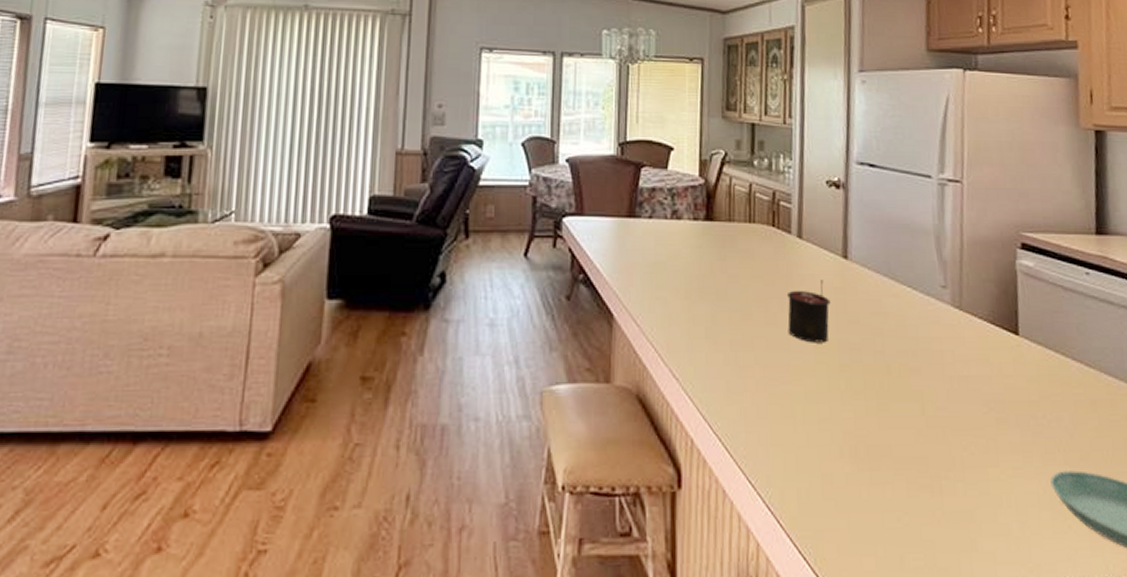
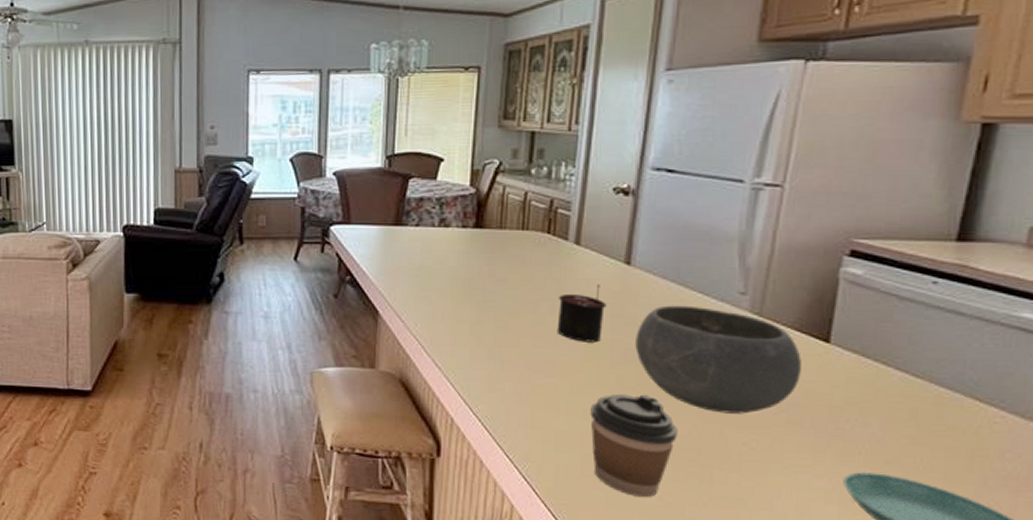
coffee cup: none [825,398,907,519] -> present [590,394,678,497]
bowl: none [859,300,1001,415] -> present [635,305,802,414]

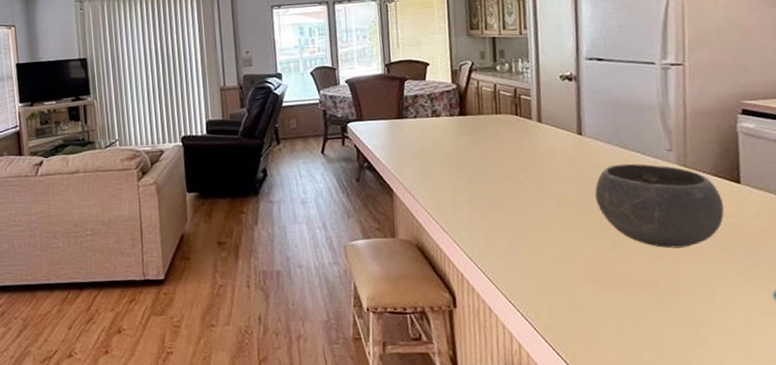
candle: present [557,285,607,343] -> none [532,153,569,201]
coffee cup: present [590,394,678,497] -> none [569,238,640,325]

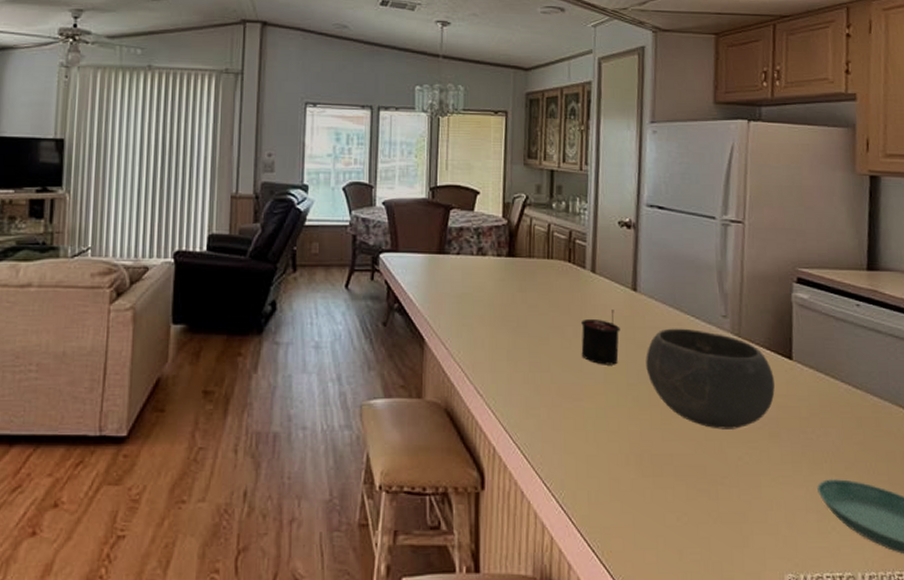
candle: none [532,153,569,201] -> present [581,310,621,365]

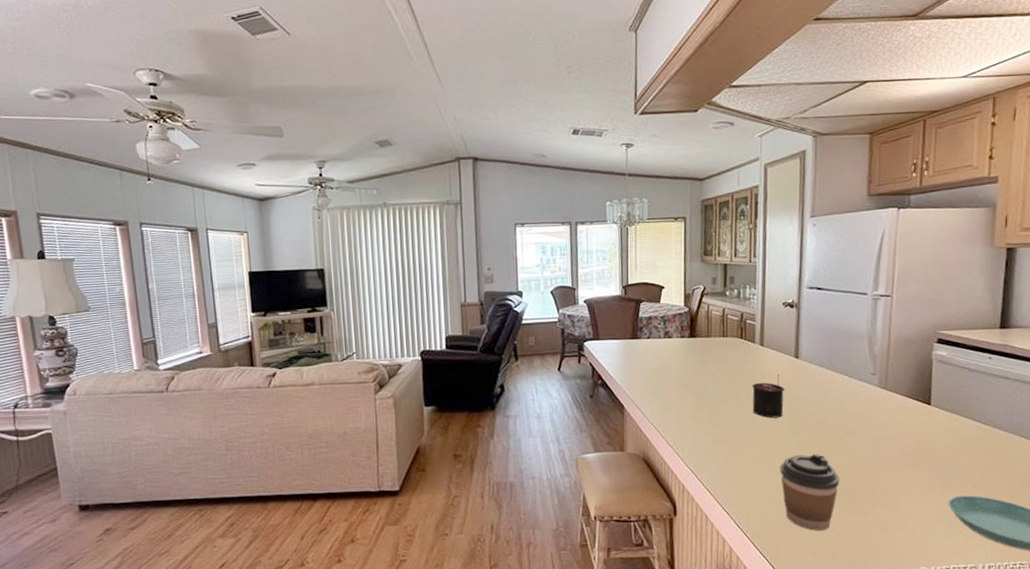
coffee cup: none [614,414,687,518] -> present [780,453,840,531]
bowl: present [646,328,775,429] -> none [806,385,915,463]

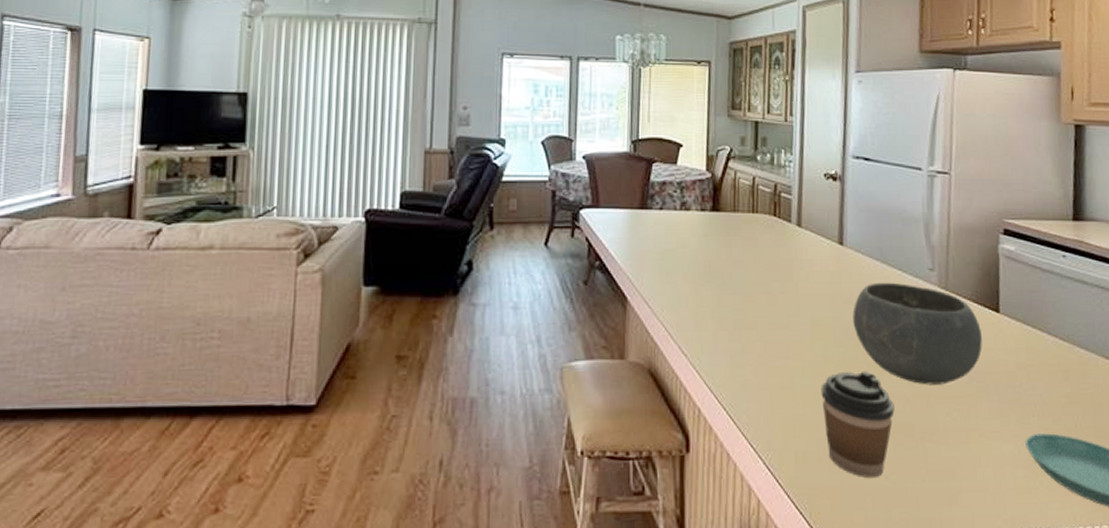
candle: present [752,374,785,418] -> none [787,264,827,322]
bowl: none [806,385,915,463] -> present [853,282,982,385]

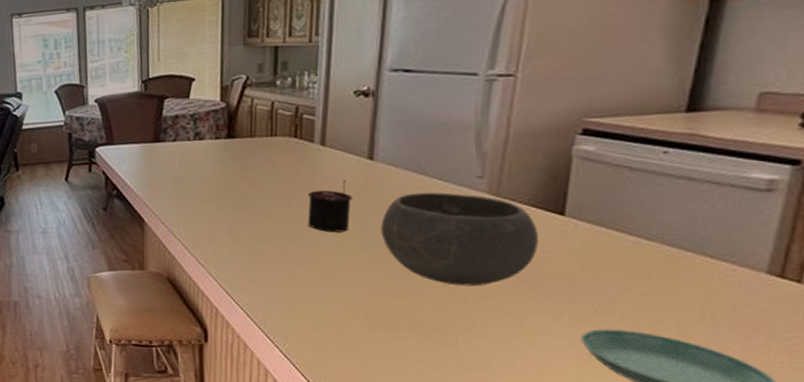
candle: none [787,264,827,322] -> present [307,180,353,233]
coffee cup: present [821,371,895,478] -> none [342,274,424,364]

